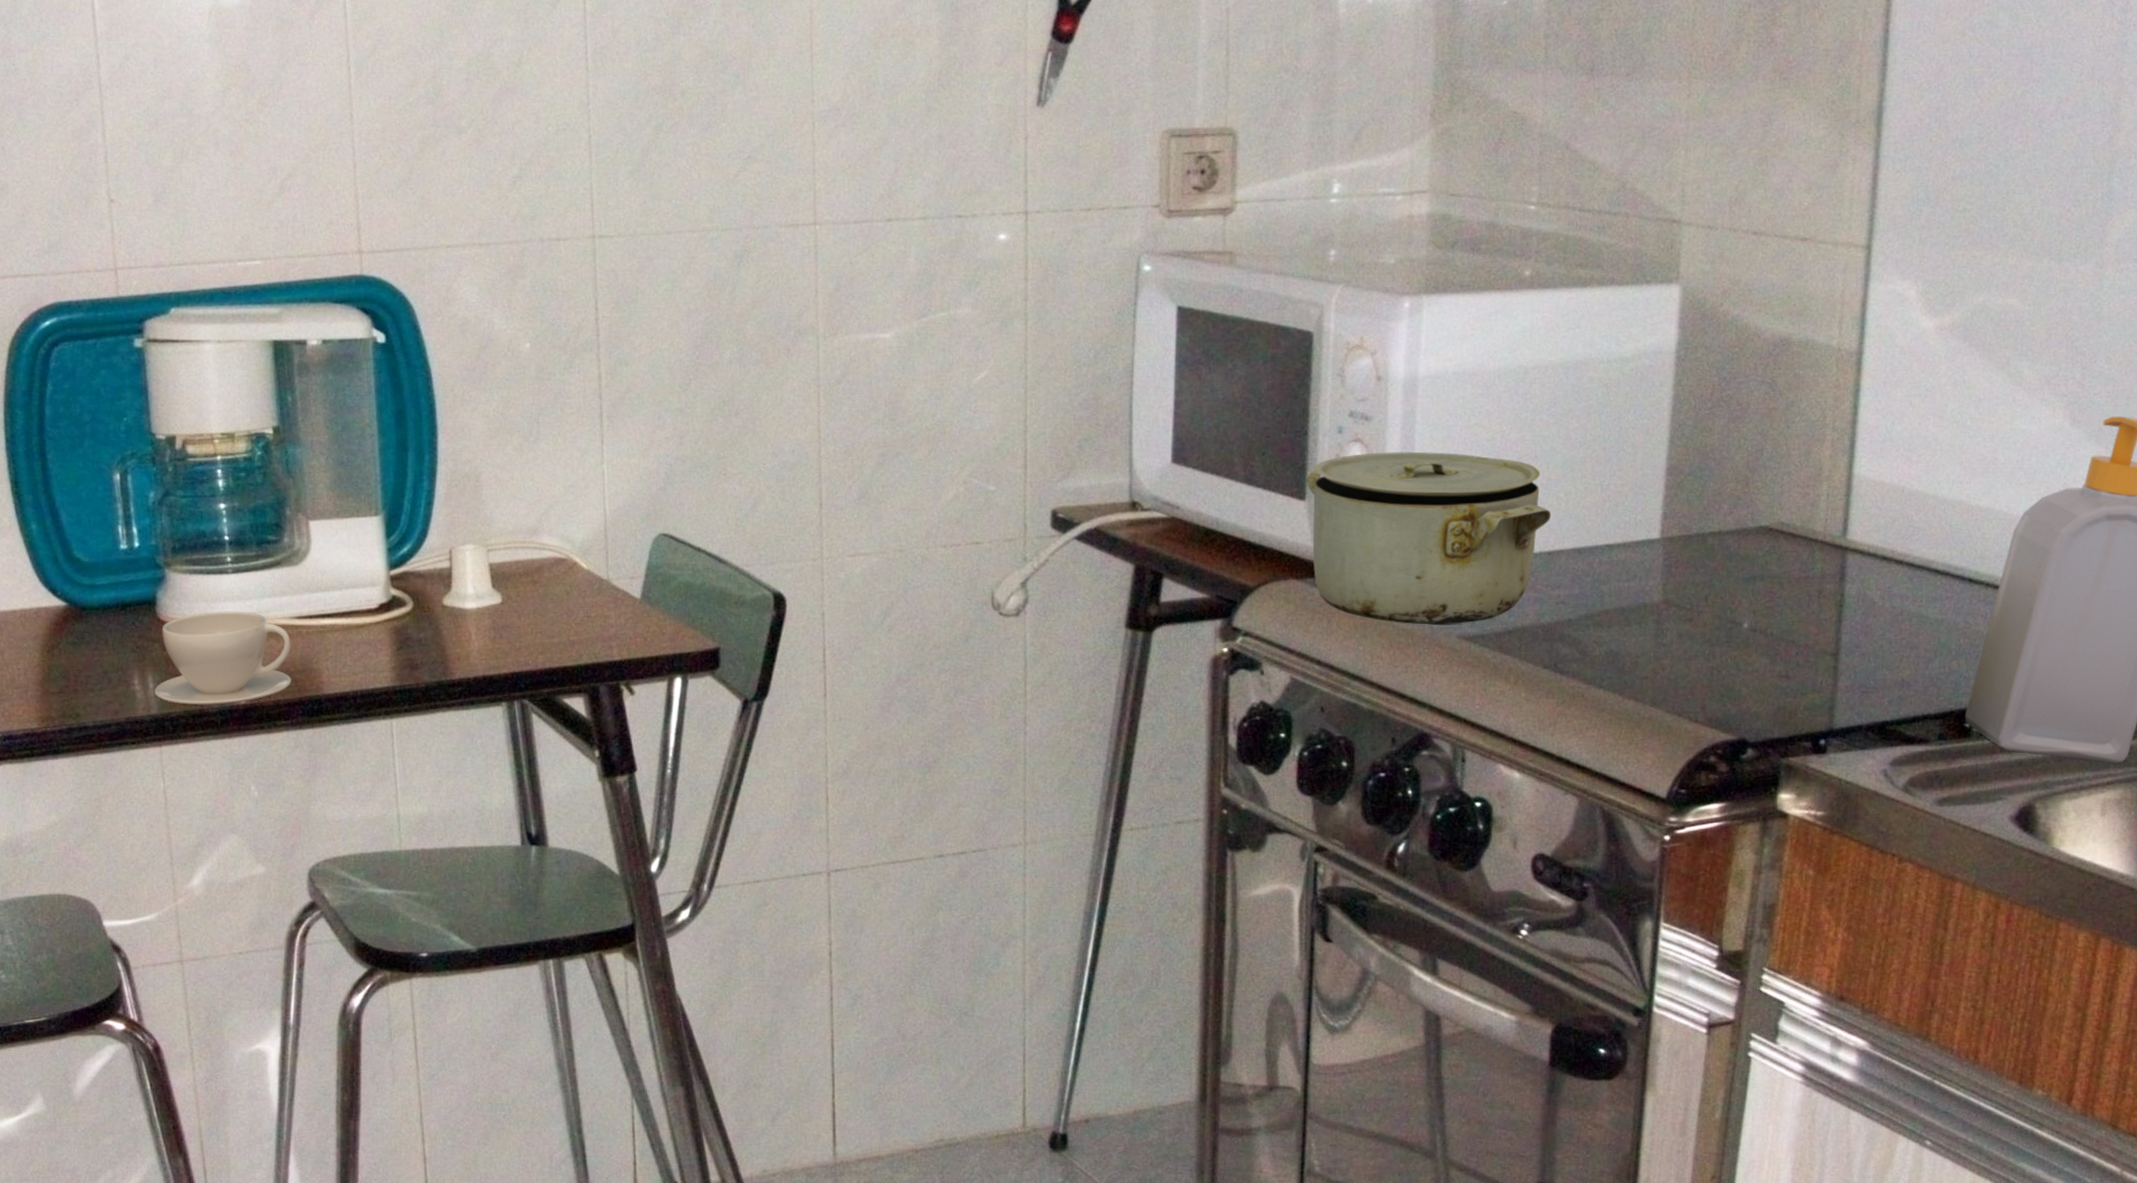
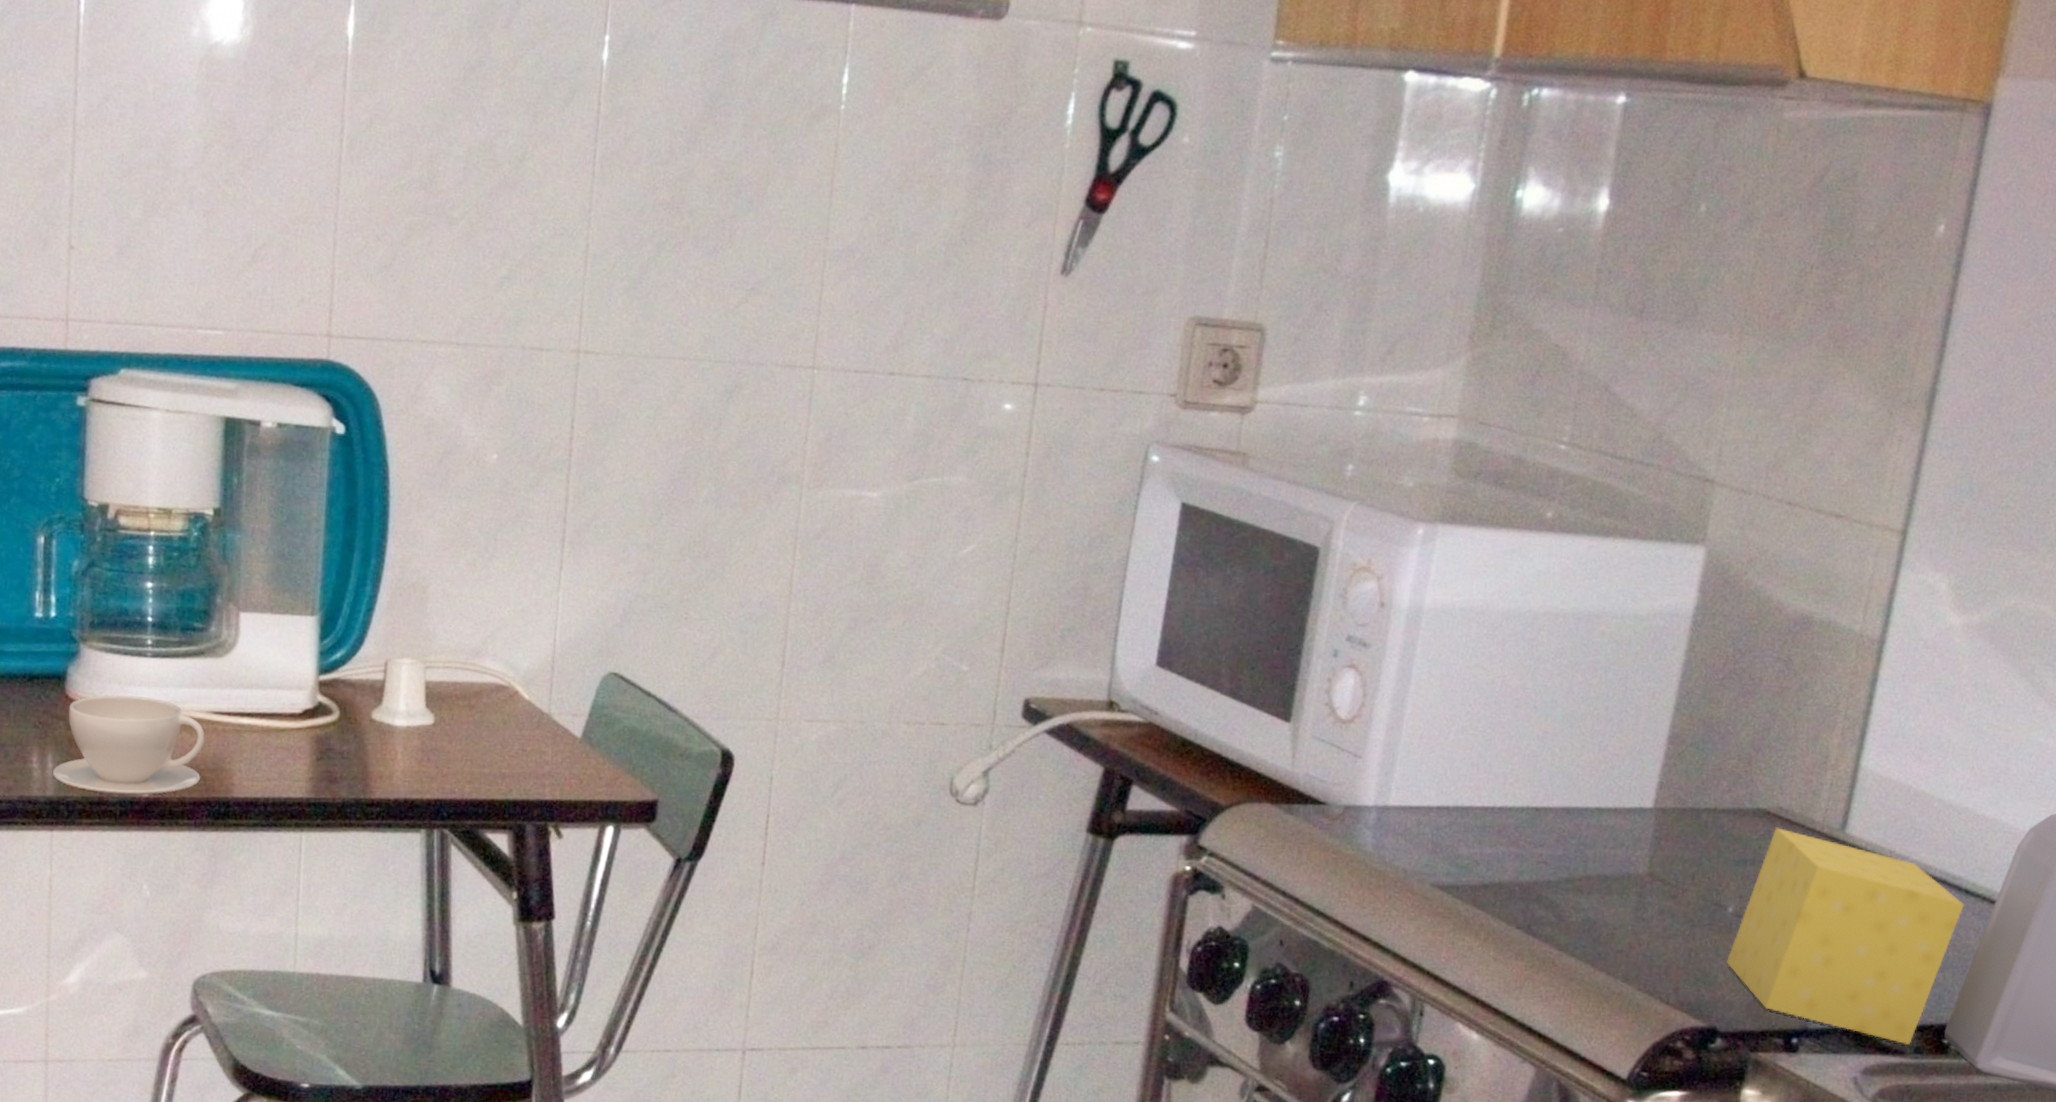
cooking pot: present [1306,451,1552,625] -> none [1290,680,1544,871]
sponge: none [1748,542,1969,732] -> present [1726,827,1964,1045]

